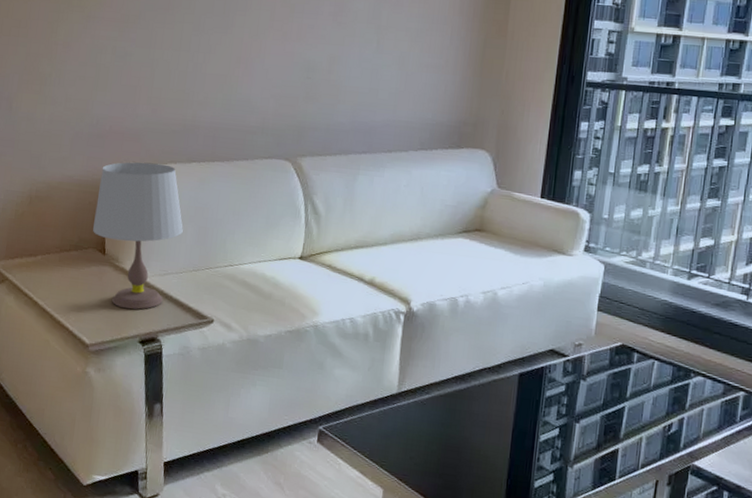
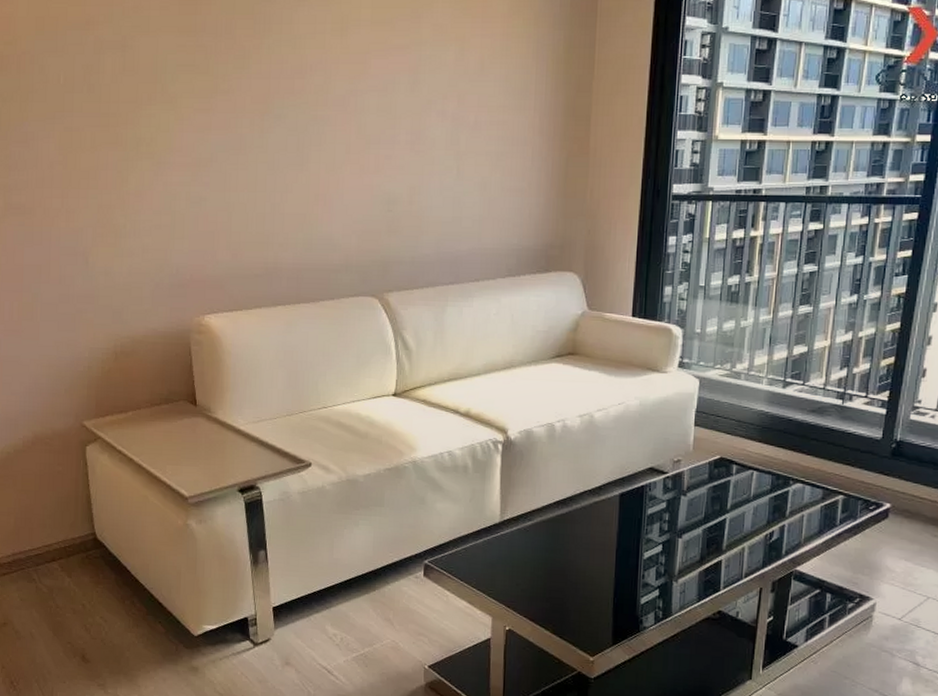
table lamp: present [93,162,183,310] -> none [182,309,274,459]

